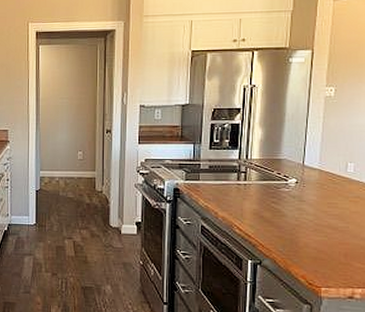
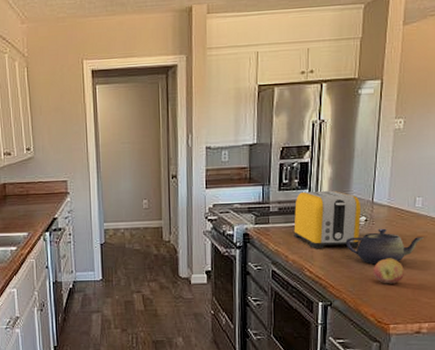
toaster: none [224,151,292,209] -> present [294,190,362,249]
teapot: none [275,191,357,226] -> present [345,228,425,265]
fruit: none [303,221,337,247] -> present [373,258,405,284]

